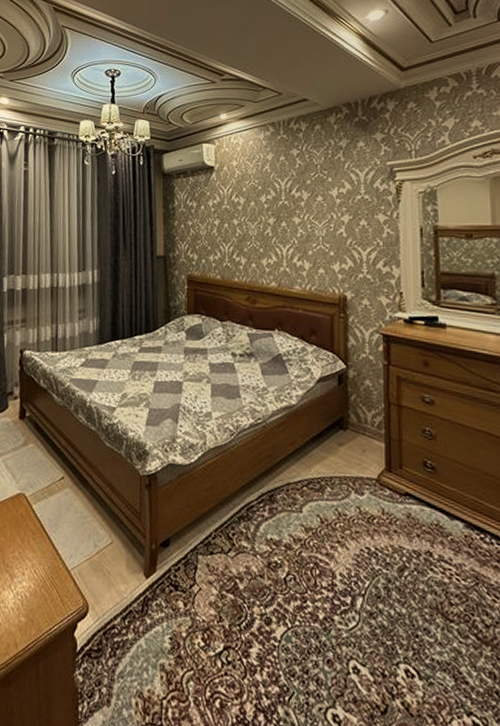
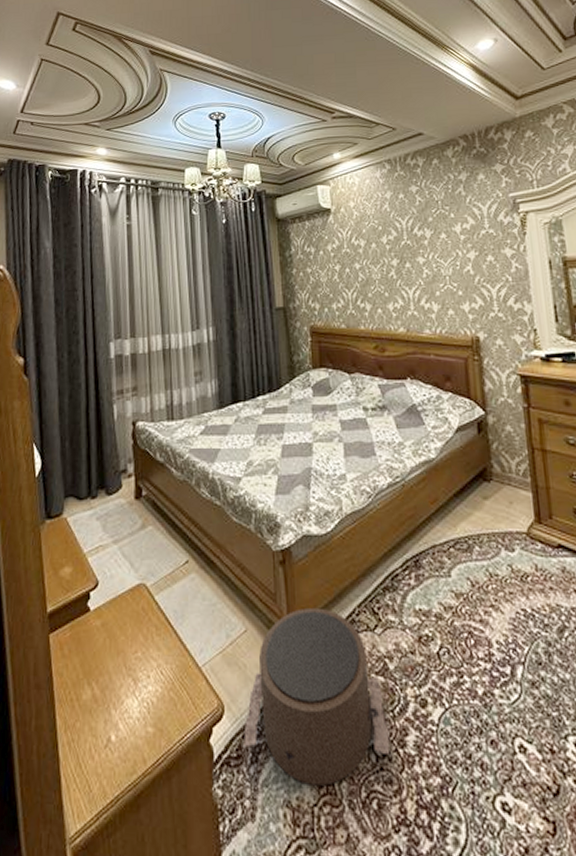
pouf: none [104,527,235,683] -> present [243,607,390,786]

